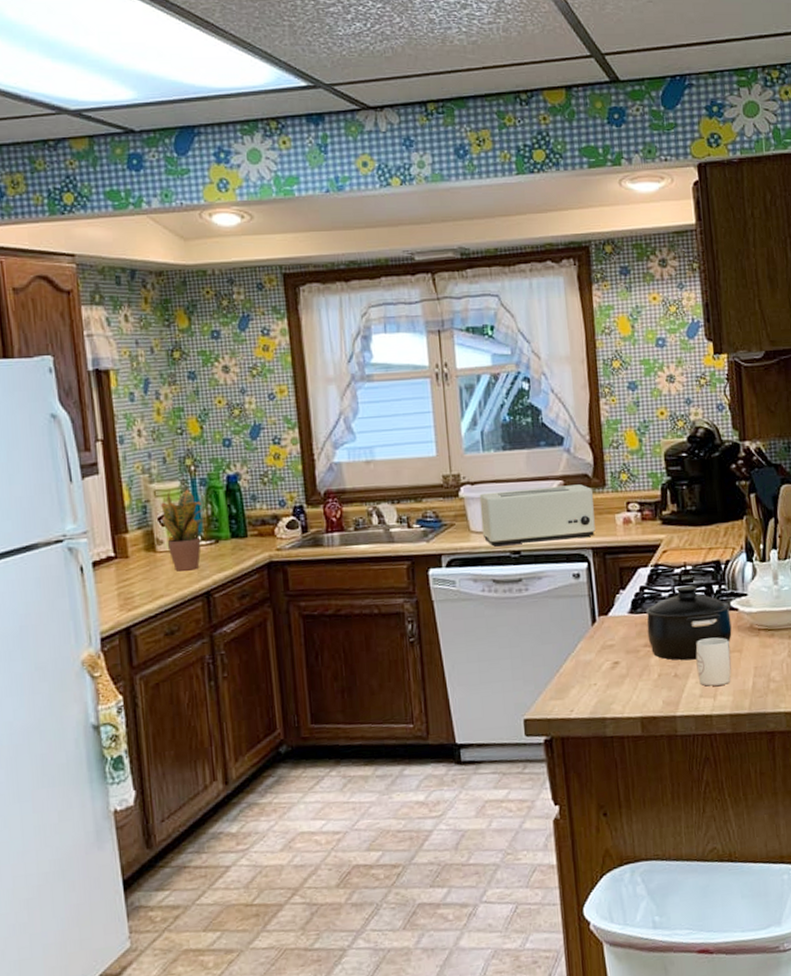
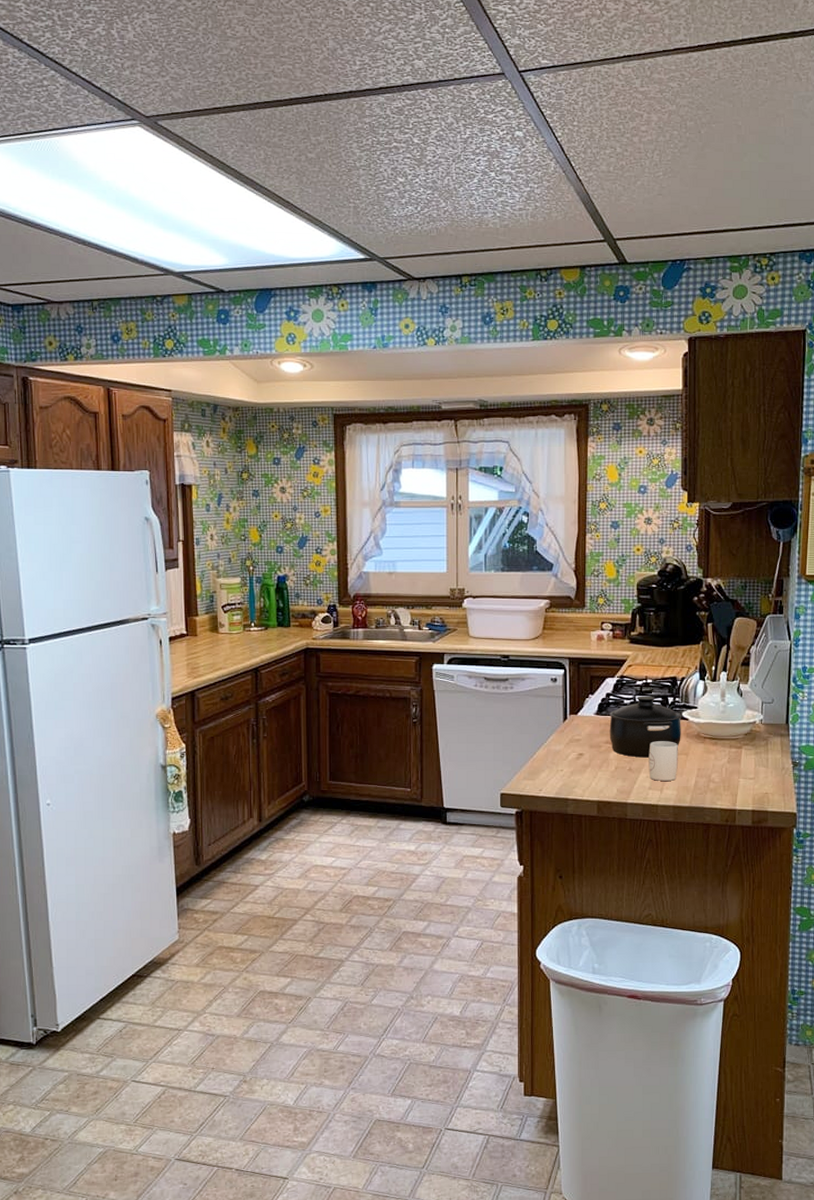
potted plant: present [161,489,207,571] -> none [224,584,259,650]
toaster: present [479,484,596,547] -> none [479,604,574,650]

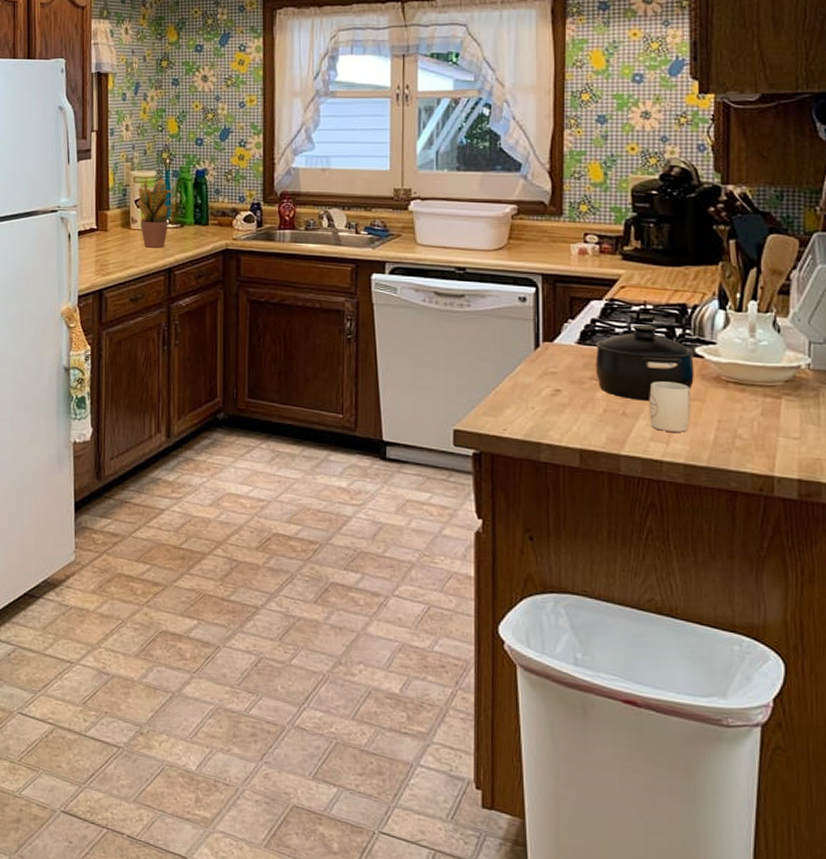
potted plant: none [224,584,259,650] -> present [137,177,175,248]

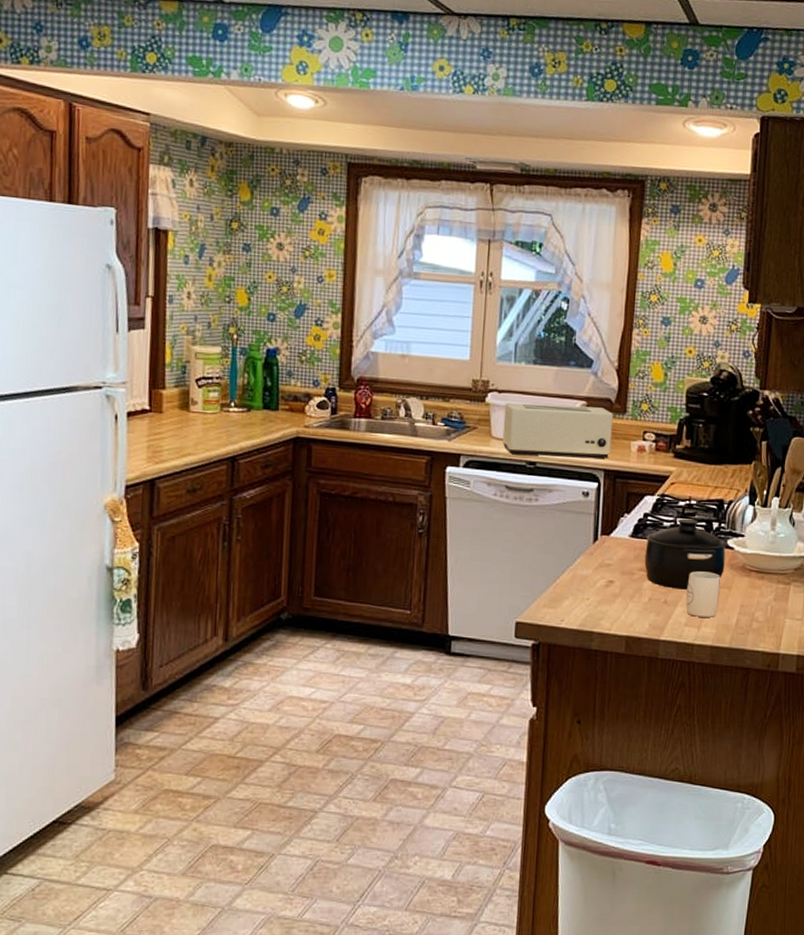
potted plant: present [137,177,175,248] -> none [198,353,242,434]
toaster: none [428,209,549,262] -> present [502,402,614,459]

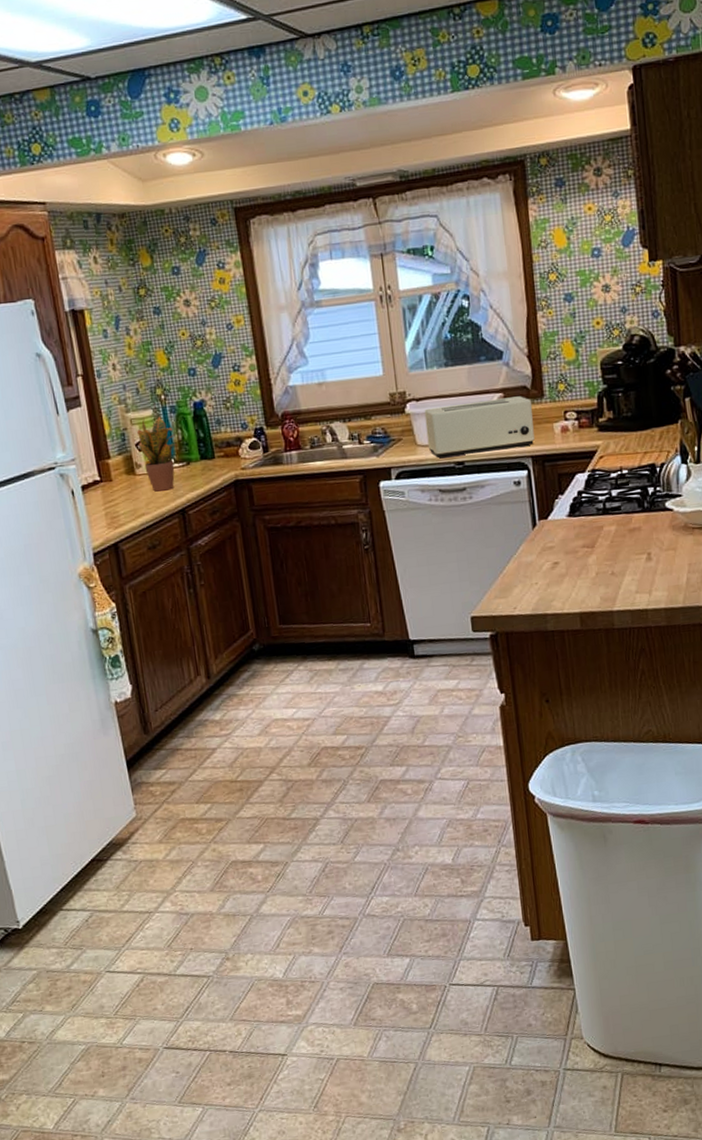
potted plant: none [198,353,242,434] -> present [137,416,178,492]
saucepan: present [644,518,727,590] -> none [583,488,667,559]
mug: present [686,571,721,617] -> none [631,536,667,583]

